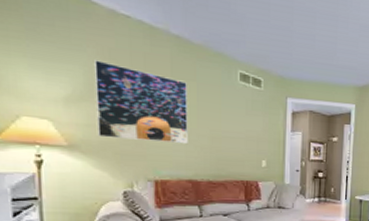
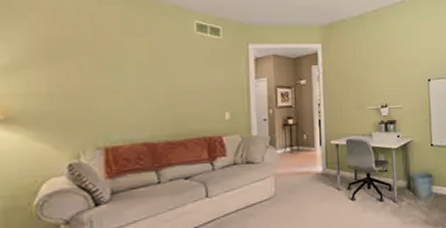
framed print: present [94,60,188,145] -> none [37,24,142,106]

